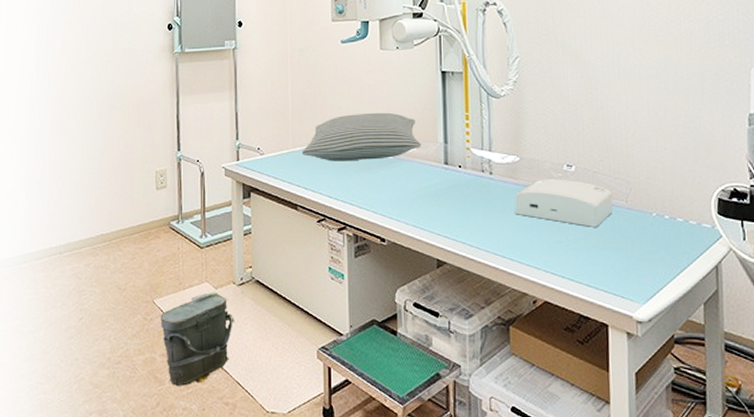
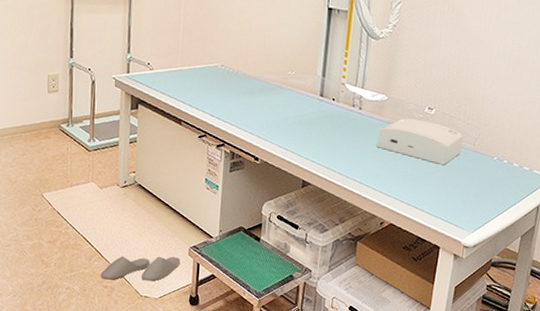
bag: present [160,292,235,386] -> none [48,191,117,270]
slippers: none [220,362,309,395] -> present [100,256,180,281]
pillow: present [301,112,421,162] -> none [189,40,301,85]

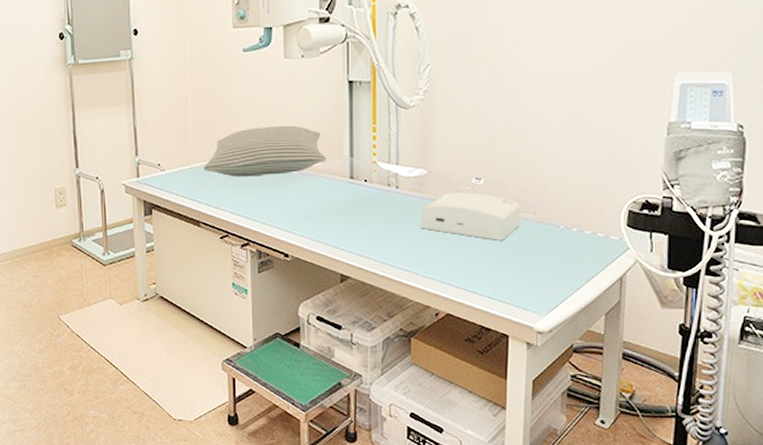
slippers: present [100,256,180,281] -> none [128,373,214,404]
pillow: none [189,40,301,85] -> present [203,125,326,177]

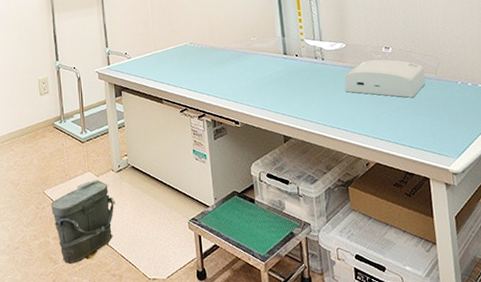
bag: none [66,308,140,397] -> present [51,180,116,264]
pillow: present [203,125,326,177] -> none [162,14,263,60]

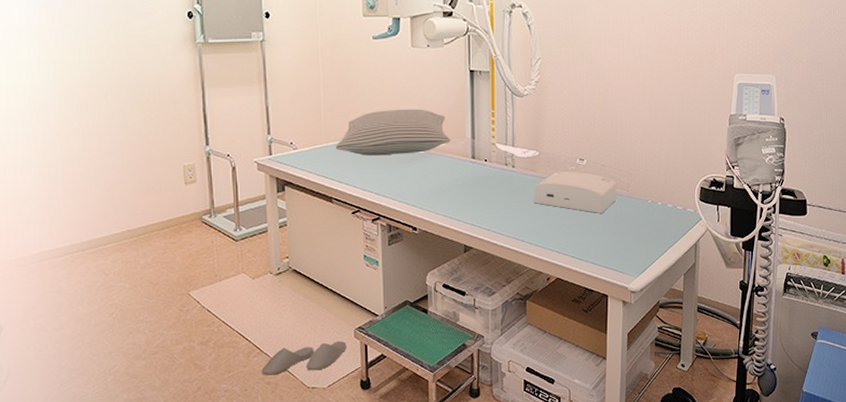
bag: present [51,180,116,264] -> none [197,282,273,371]
slippers: none [107,233,182,268] -> present [261,341,347,376]
pillow: none [162,14,263,60] -> present [335,109,450,156]

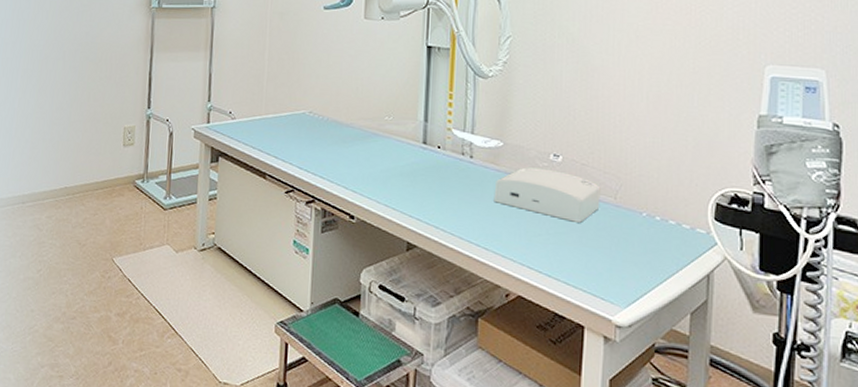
slippers: present [261,341,347,376] -> none [173,332,266,364]
pillow: present [335,109,450,156] -> none [274,84,400,133]

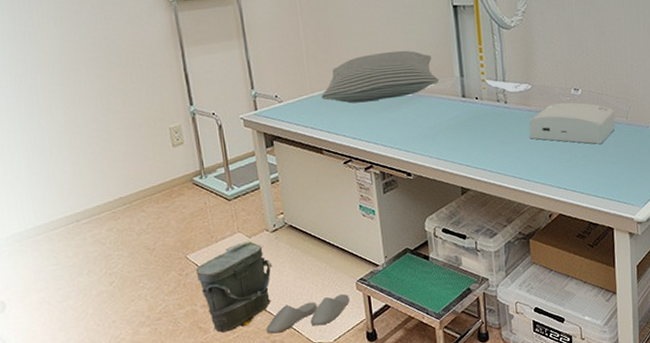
bag: none [118,255,194,348] -> present [195,241,273,333]
slippers: none [173,332,266,364] -> present [266,294,350,334]
pillow: none [274,84,400,133] -> present [321,50,439,103]

